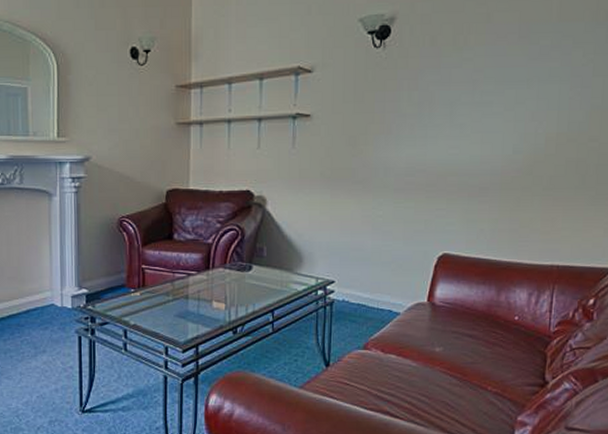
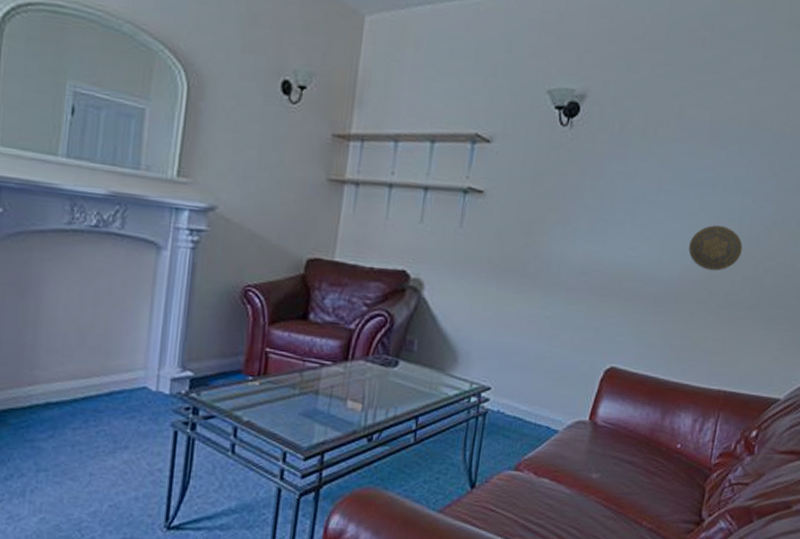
decorative plate: none [509,116,563,158] -> present [688,225,743,271]

